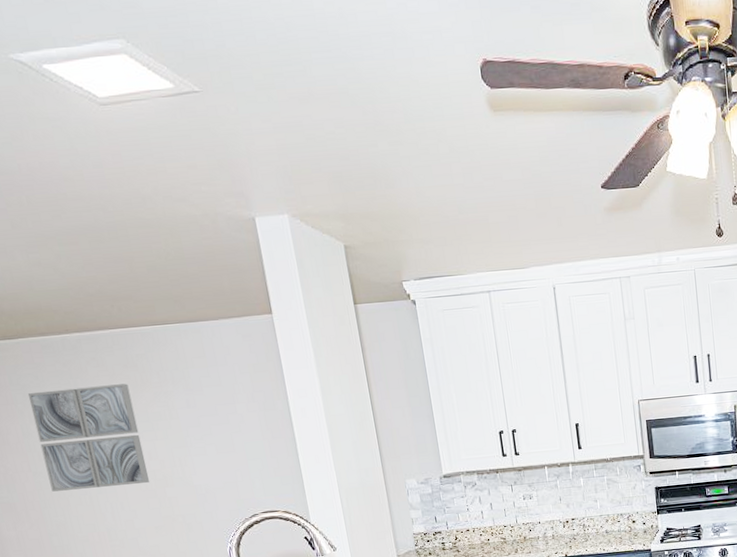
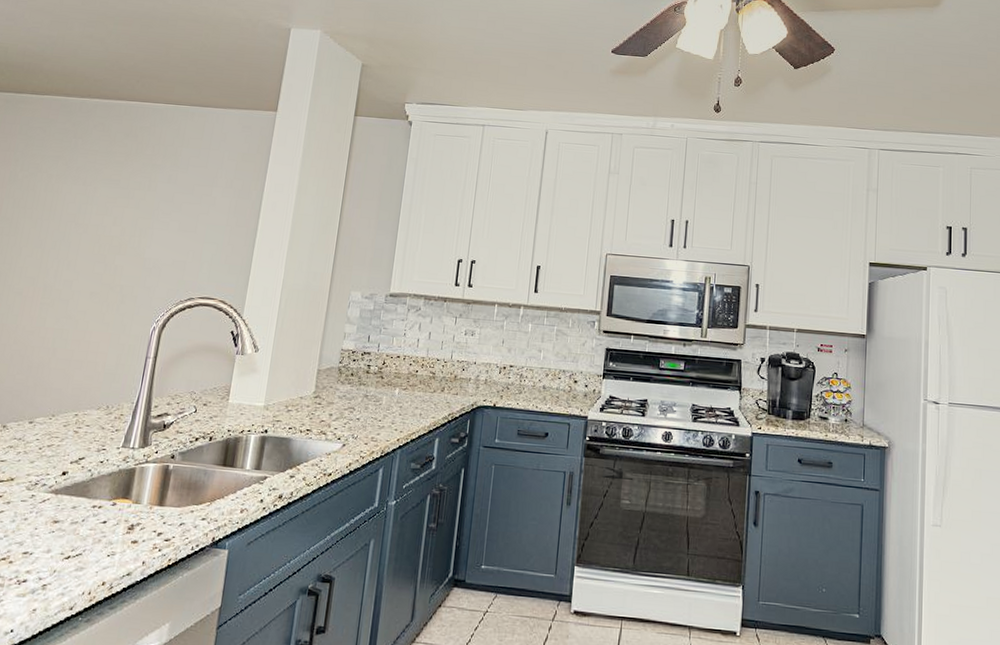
wall art: present [27,383,150,492] -> none [10,144,123,248]

